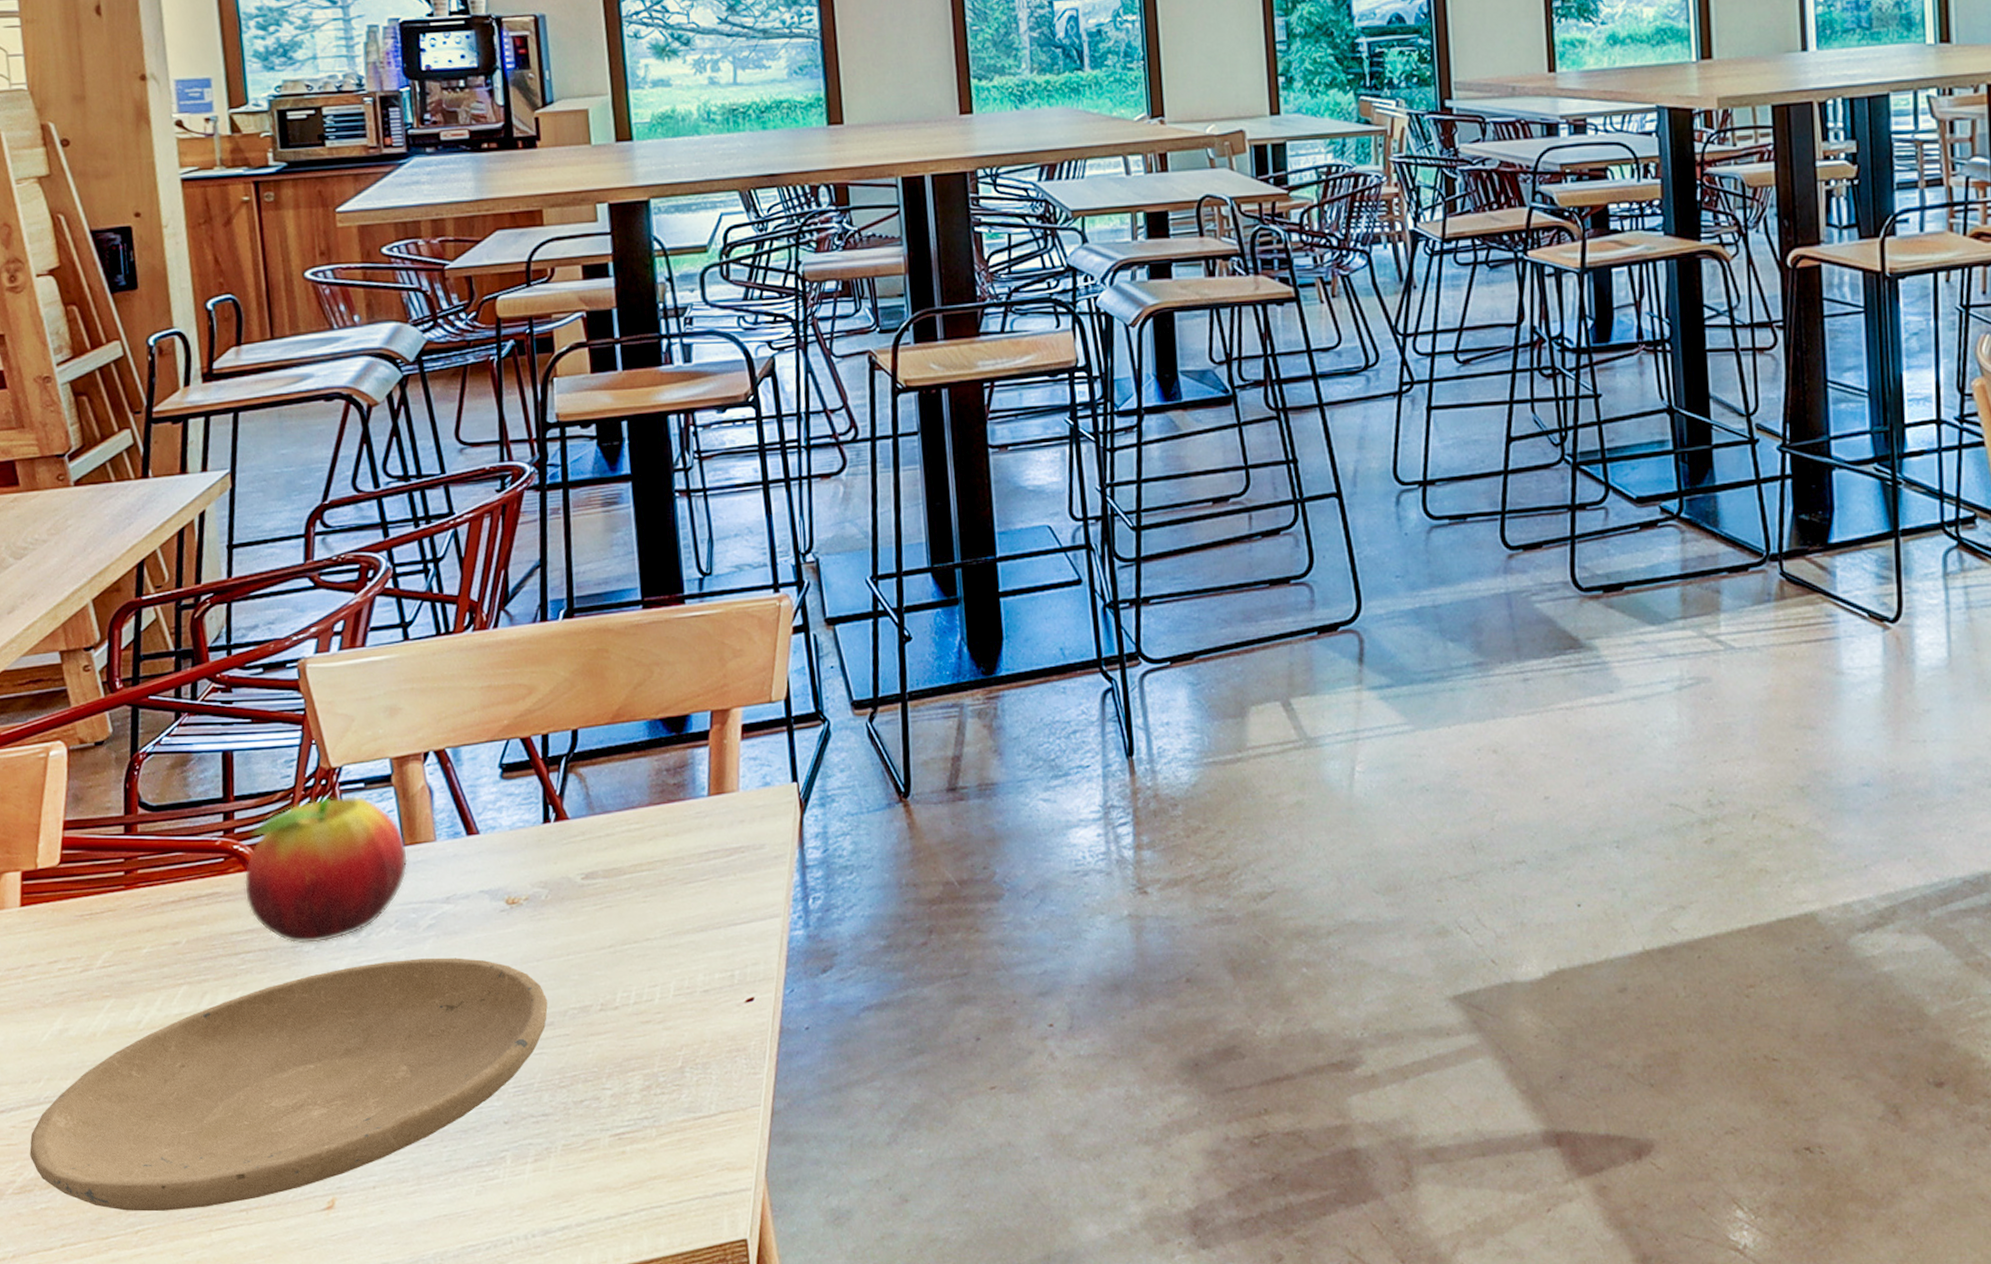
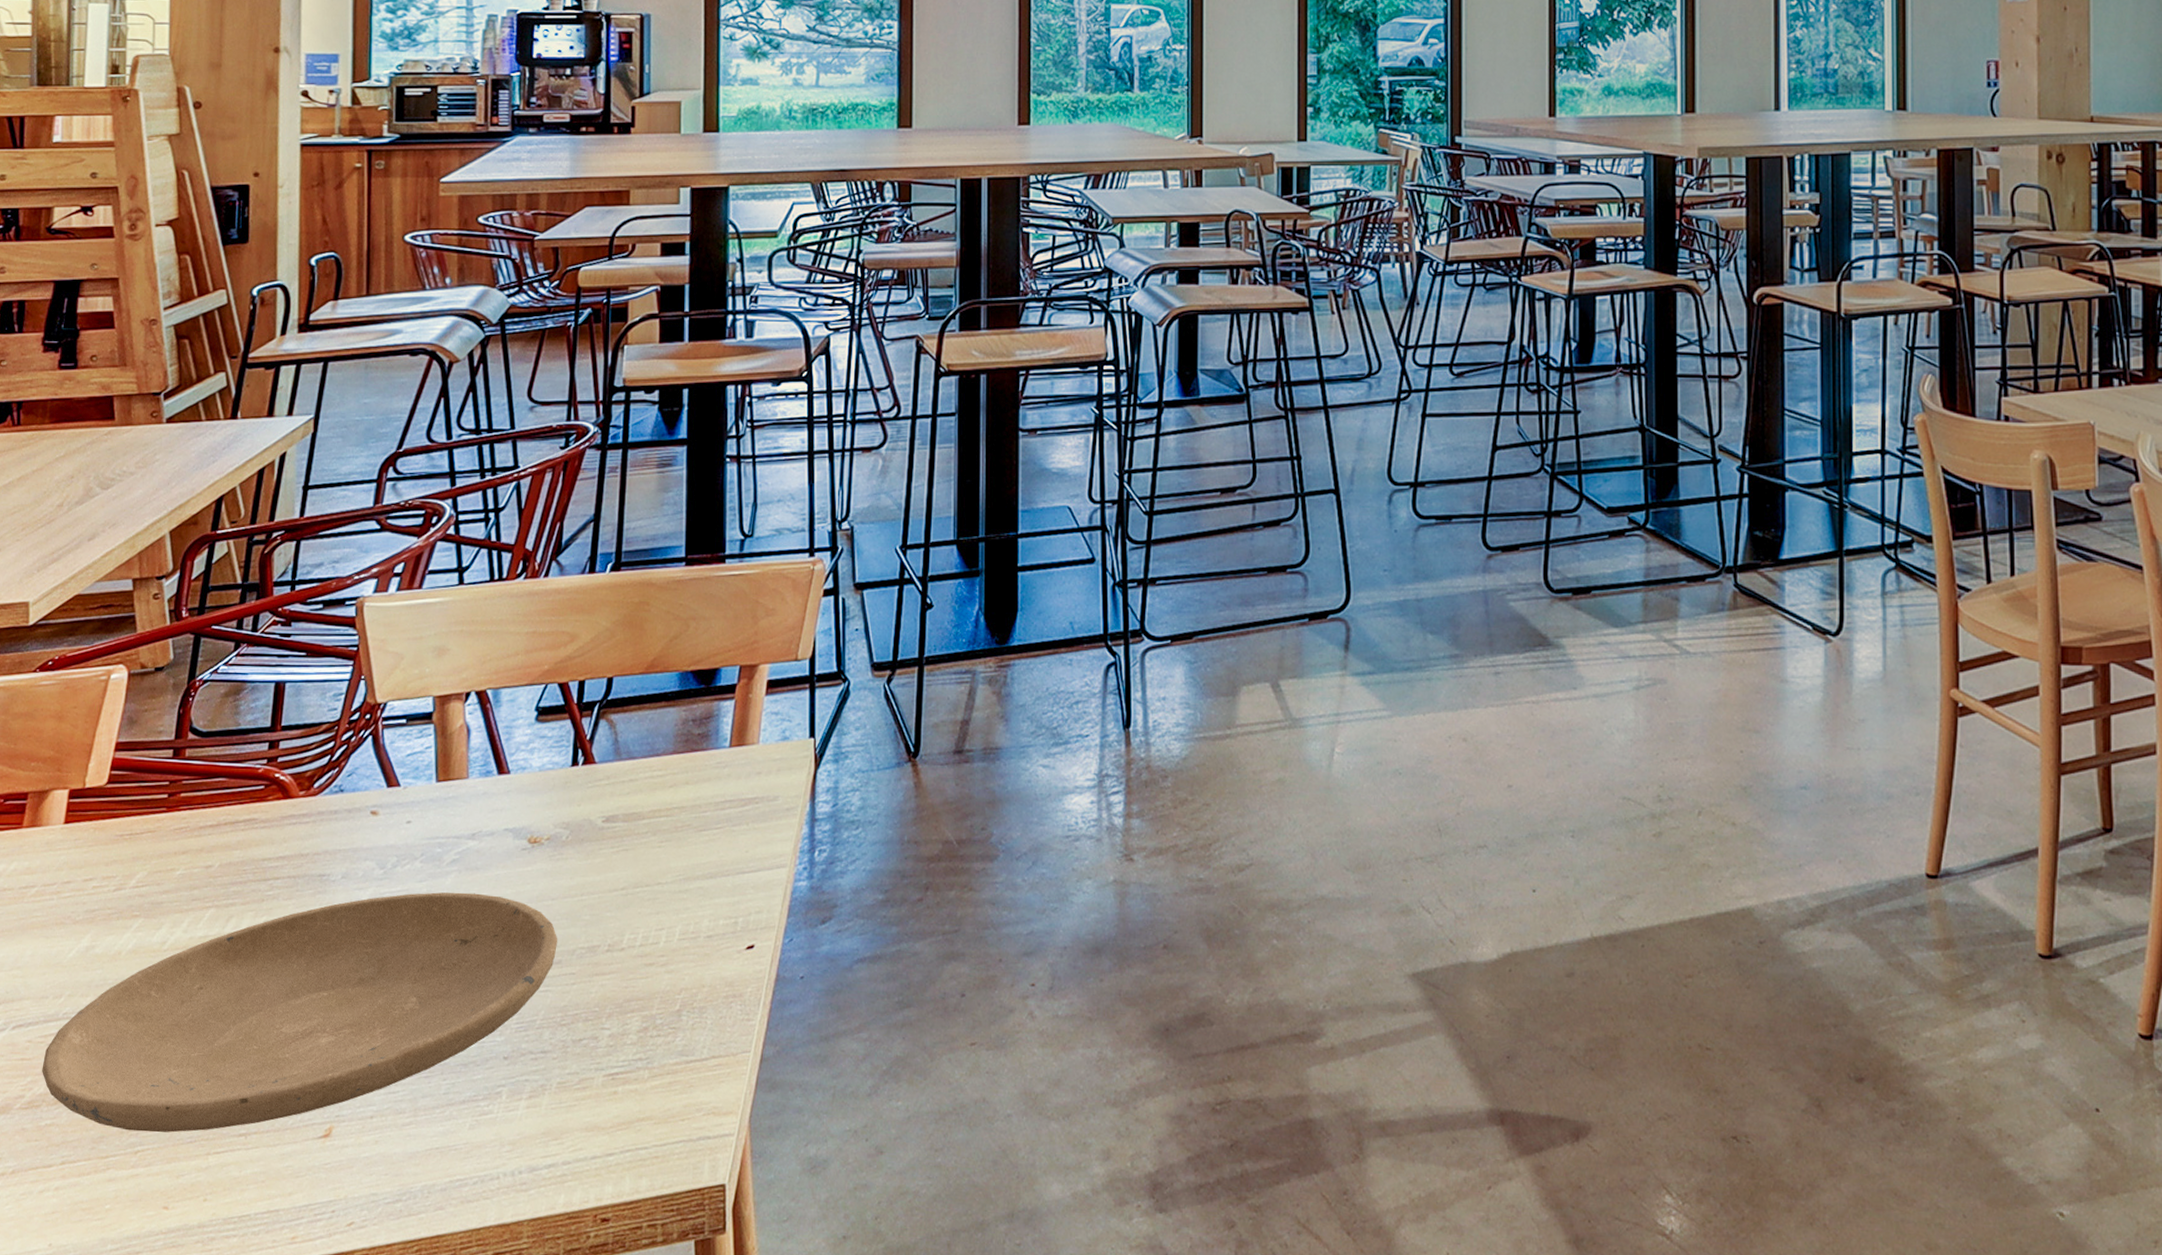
fruit: present [244,796,408,944] -> none [280,731,440,873]

